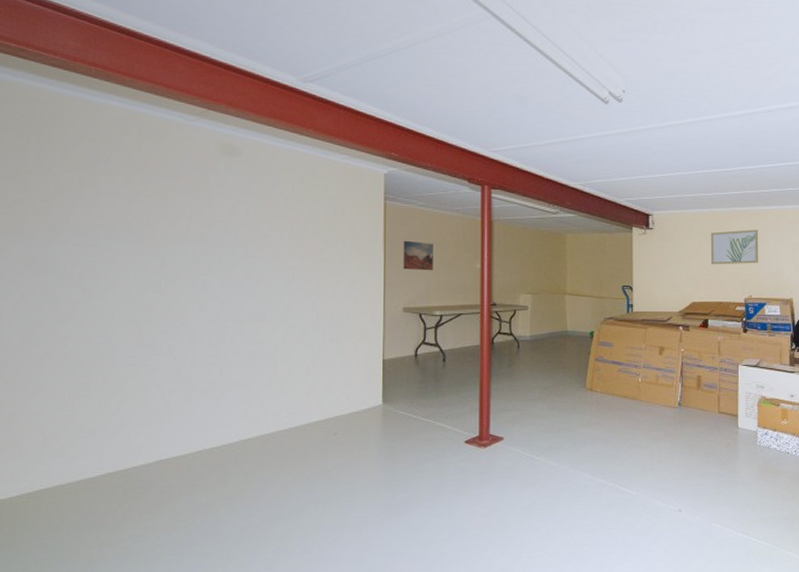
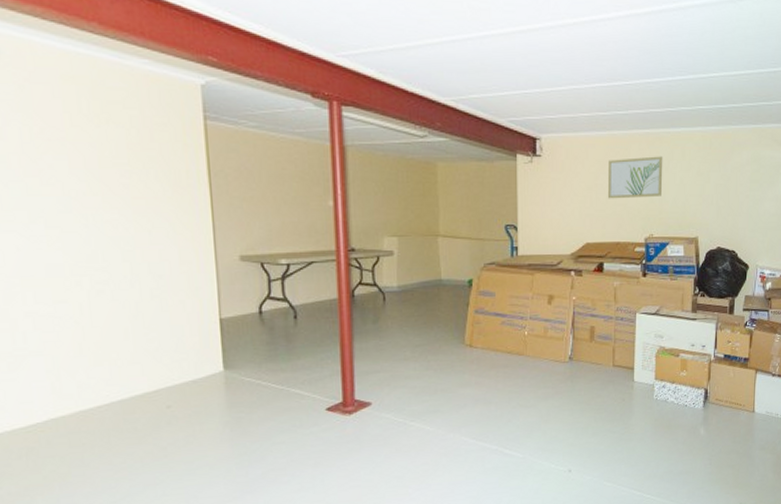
wall art: present [403,240,433,271] -> none [233,172,274,210]

